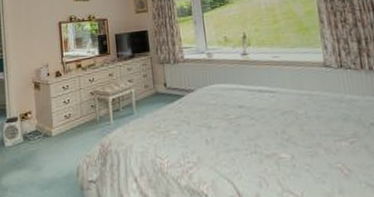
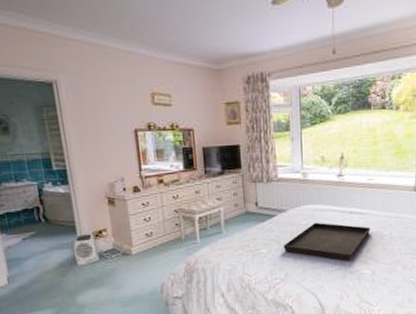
serving tray: none [193,101,284,143] -> present [283,222,371,261]

